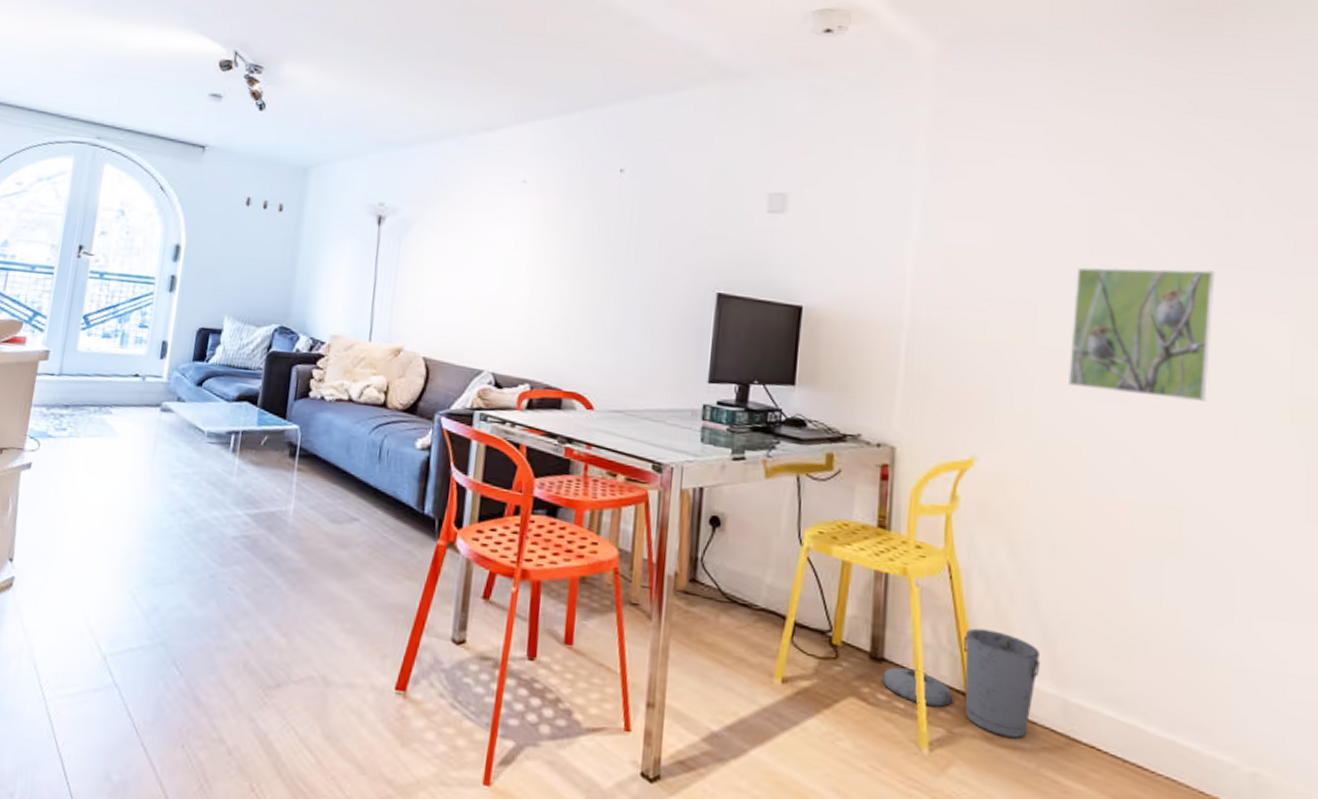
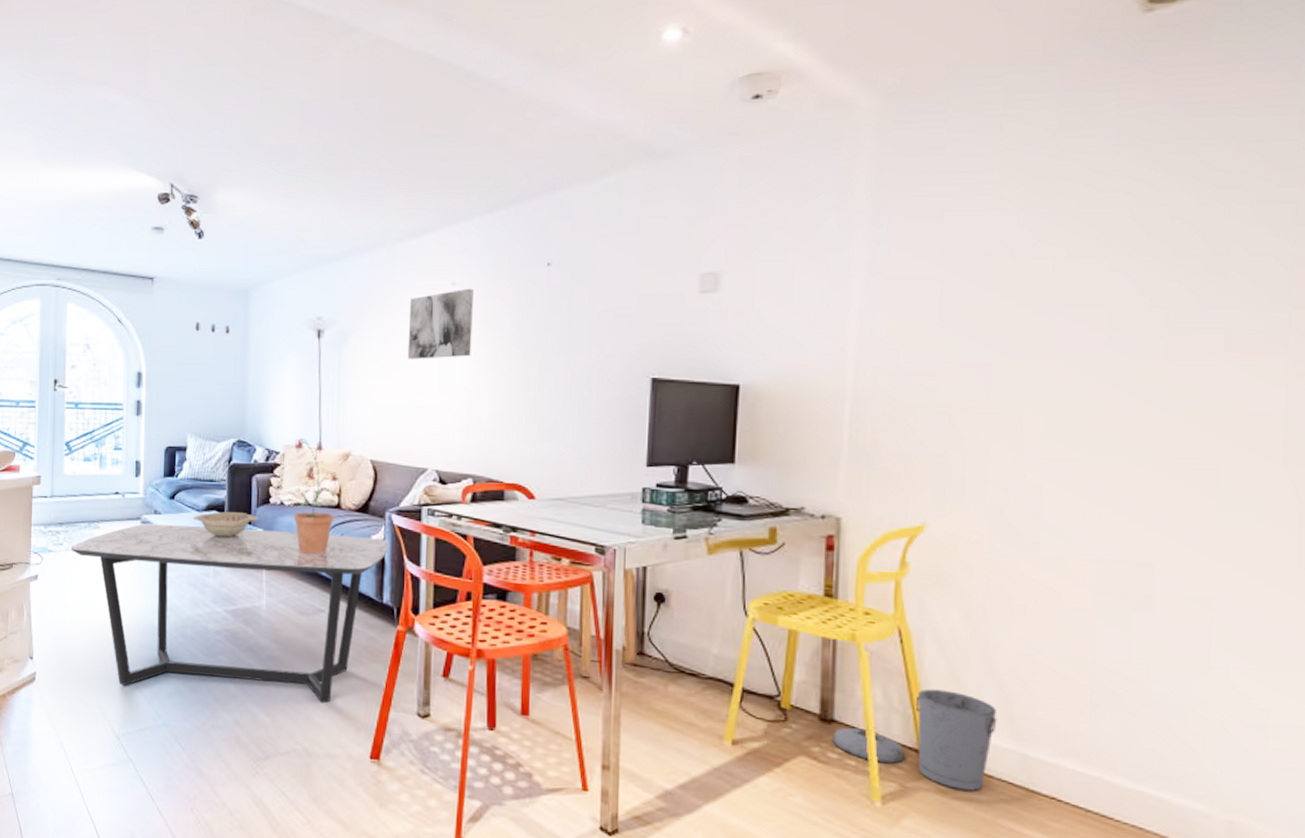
coffee table: none [75,412,436,625] -> present [71,524,389,704]
decorative bowl: none [220,403,296,433] -> present [193,512,259,538]
potted plant: none [334,329,388,457] -> present [292,438,339,554]
wall art: none [471,187,544,257] -> present [407,288,473,359]
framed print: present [1067,267,1215,402] -> none [1026,313,1197,454]

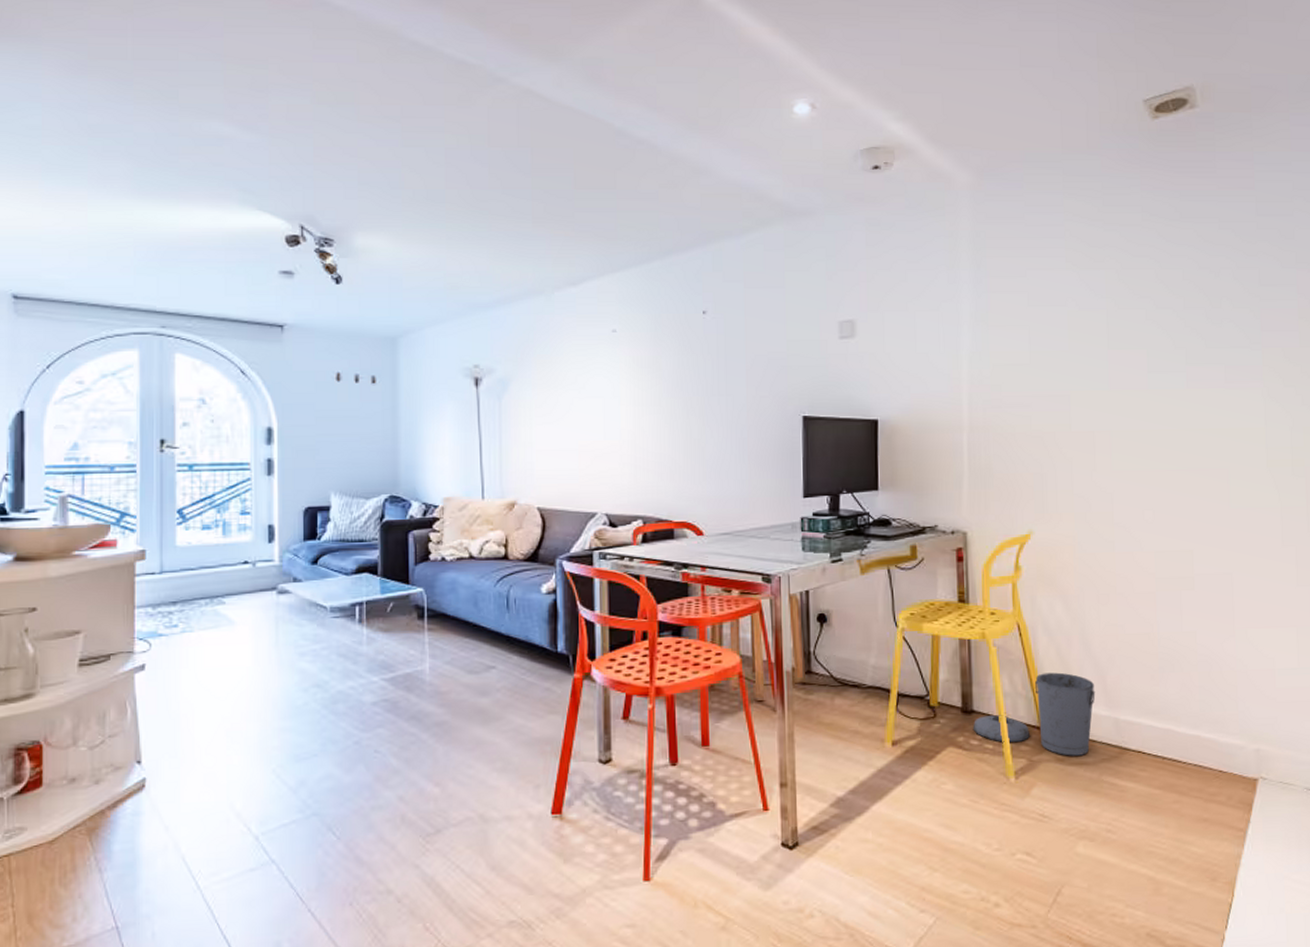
coffee table: present [71,524,389,704] -> none [189,586,561,778]
decorative bowl: present [193,512,259,538] -> none [340,572,418,601]
potted plant: present [292,438,339,554] -> none [452,490,505,610]
wall art: present [407,288,473,359] -> none [570,335,635,405]

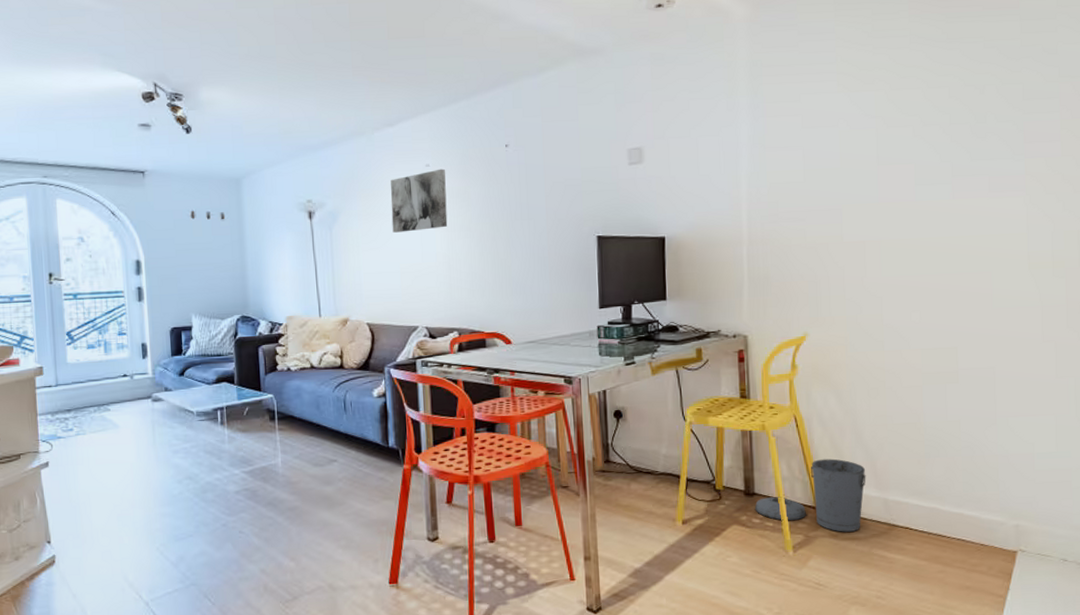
wall art: none [570,335,635,405] -> present [390,168,448,233]

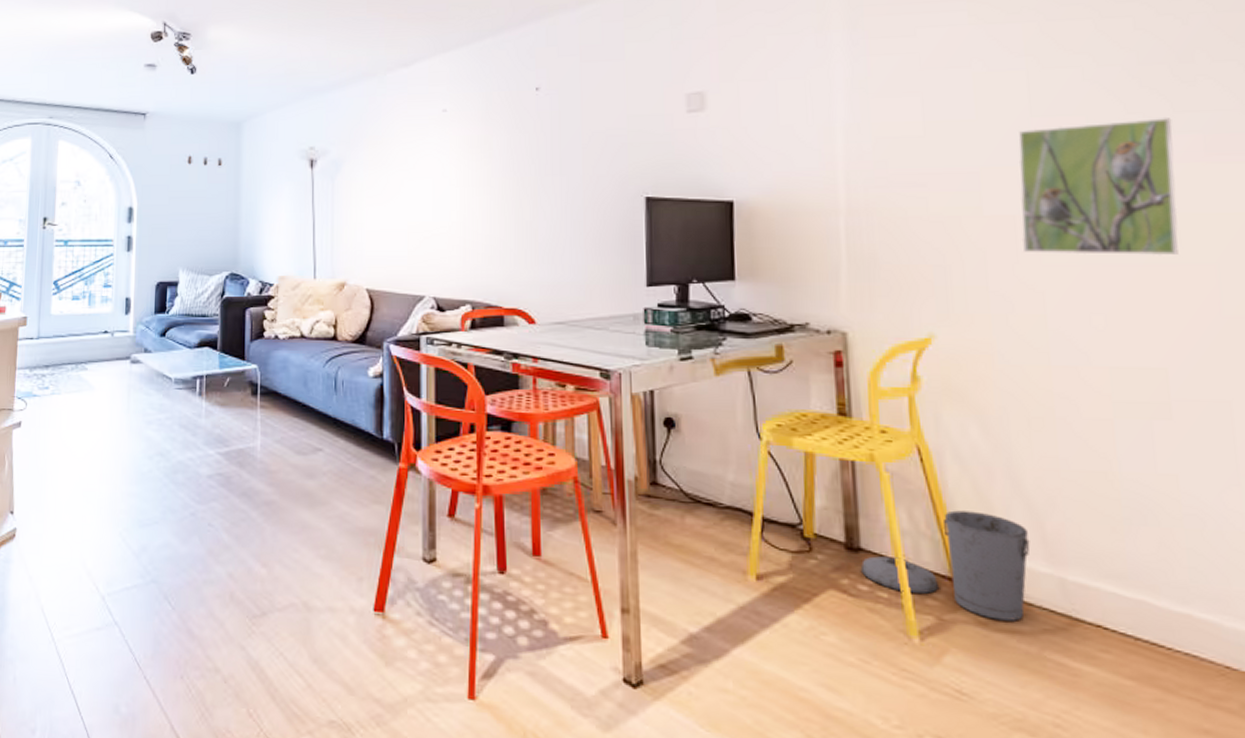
wall art: present [390,168,448,233] -> none [401,114,465,186]
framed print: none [868,165,970,269] -> present [1018,118,1178,256]

